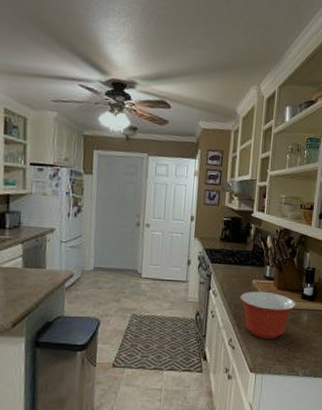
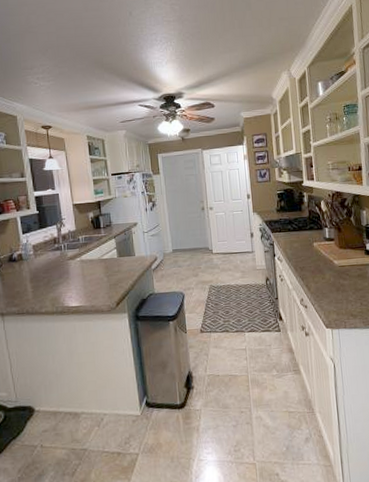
mixing bowl: present [240,291,296,340] -> none [304,252,361,296]

